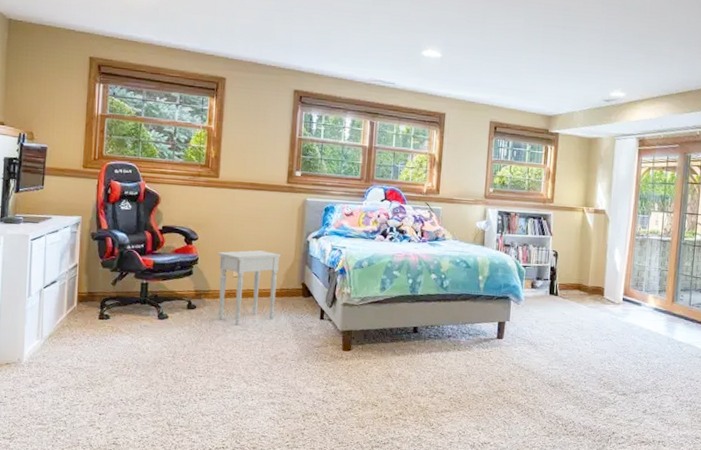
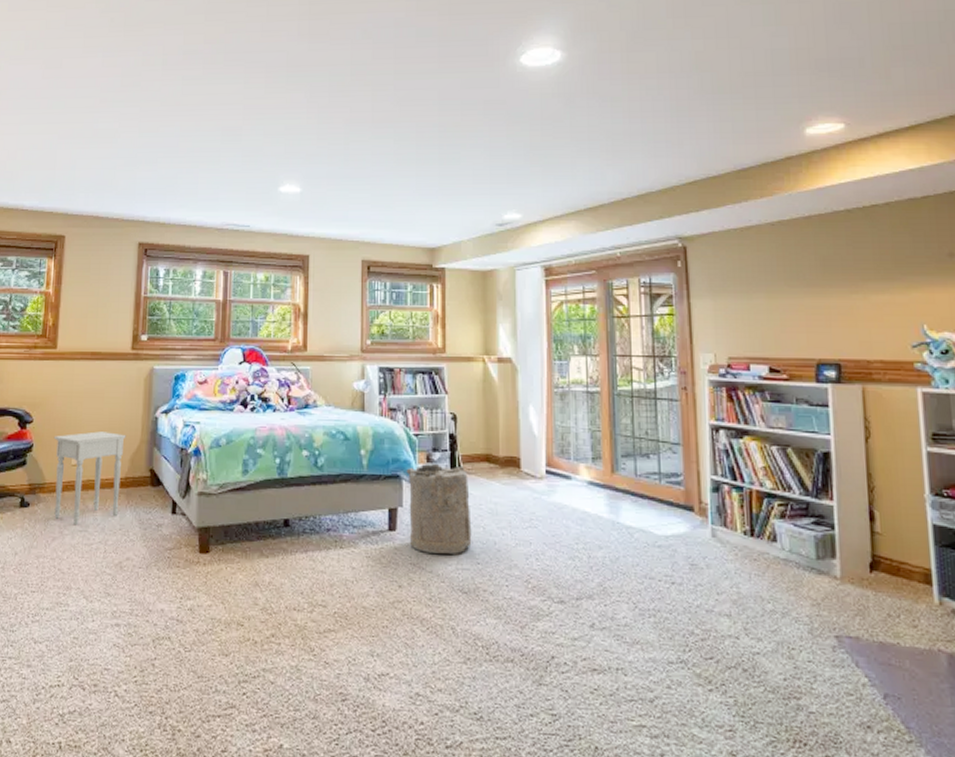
laundry hamper: none [513,289,563,358] -> present [406,463,472,555]

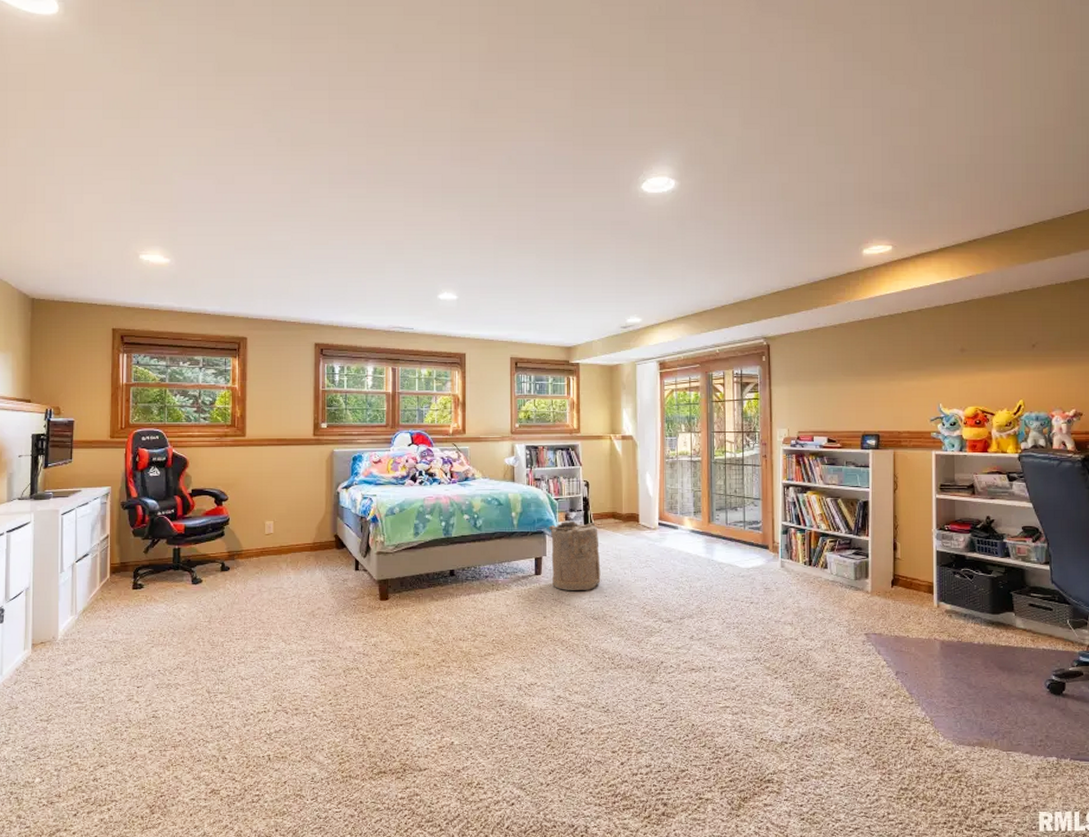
nightstand: present [53,431,126,524] -> none [247,506,312,583]

